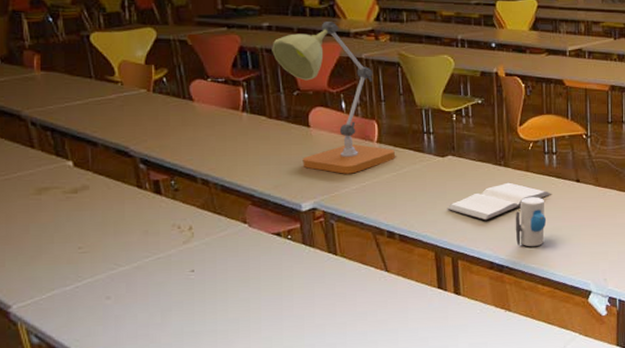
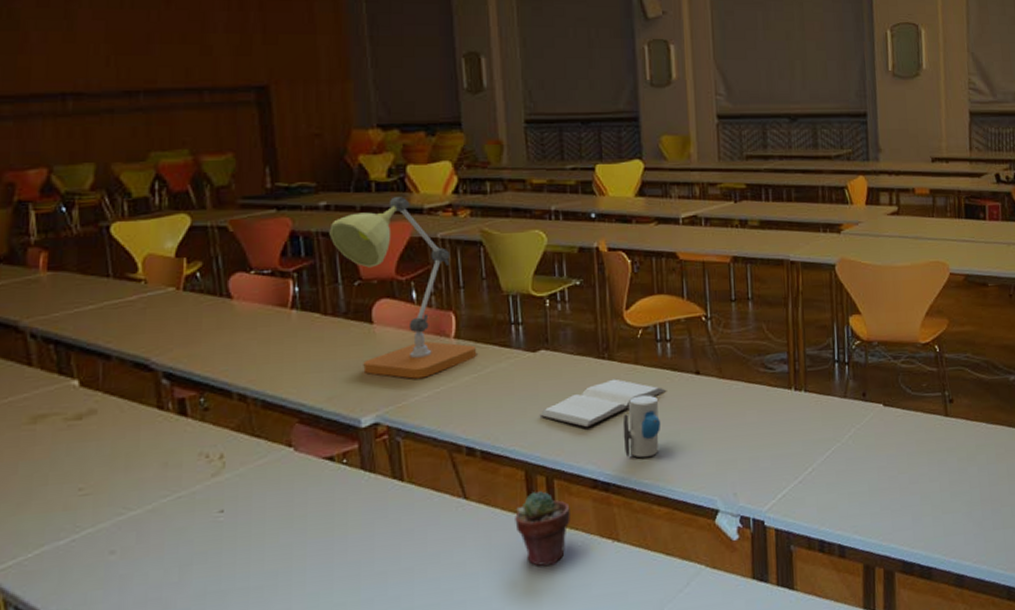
potted succulent: none [427,269,471,328] -> present [515,491,570,567]

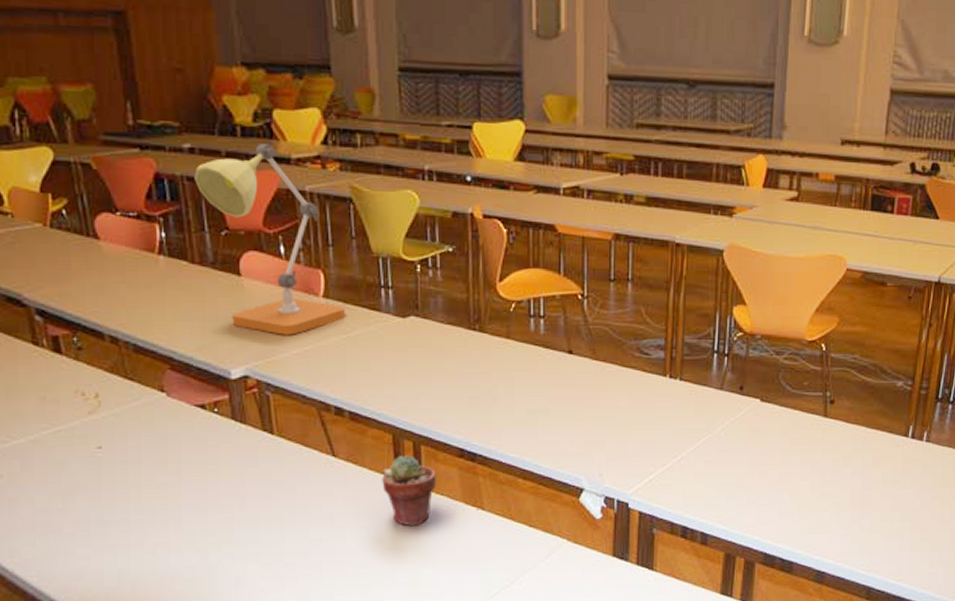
book: present [539,379,667,428] -> none [408,351,538,398]
toy: present [622,395,661,458] -> none [491,370,531,432]

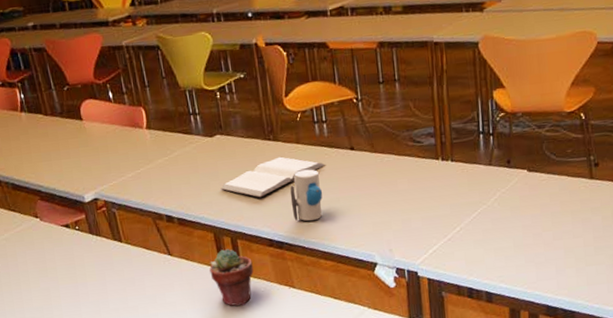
desk lamp: present [194,144,346,335] -> none [39,13,166,163]
book: none [408,351,538,398] -> present [220,156,326,198]
toy: none [491,370,531,432] -> present [290,169,323,222]

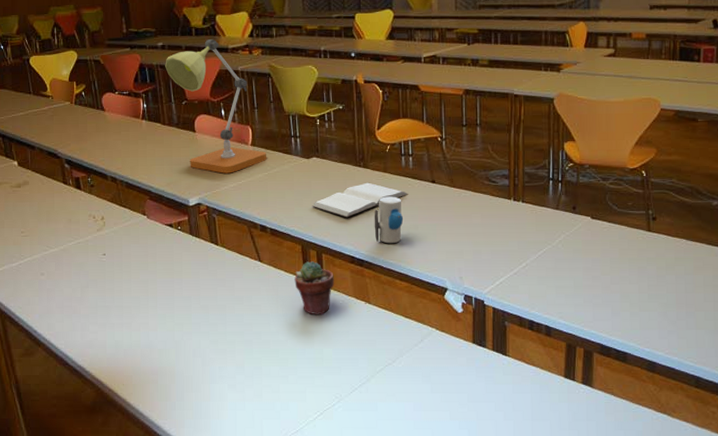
desk lamp: none [39,13,166,163] -> present [165,39,267,174]

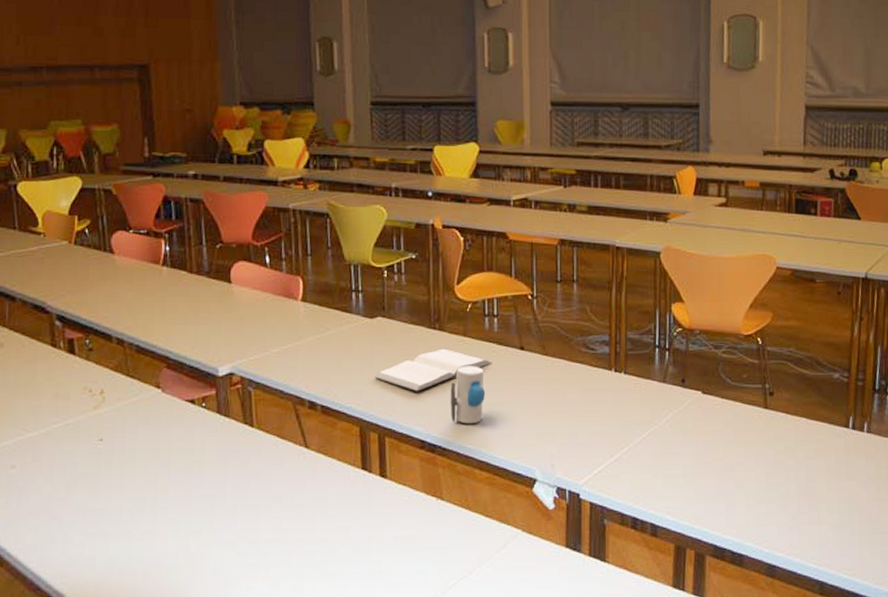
desk lamp: present [165,39,267,174] -> none [196,169,321,336]
potted succulent: present [294,261,334,315] -> none [349,447,399,516]

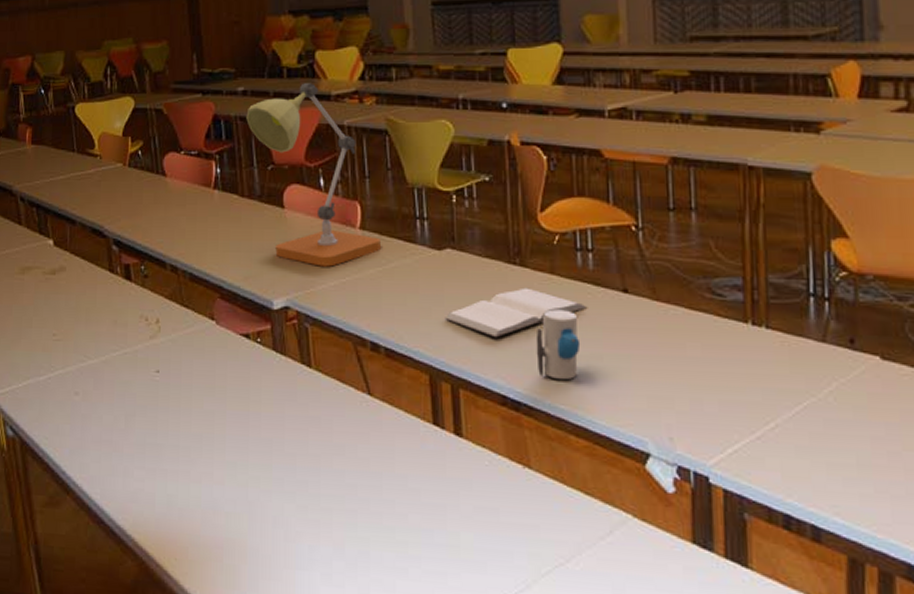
desk lamp: none [196,169,321,336] -> present [246,83,382,267]

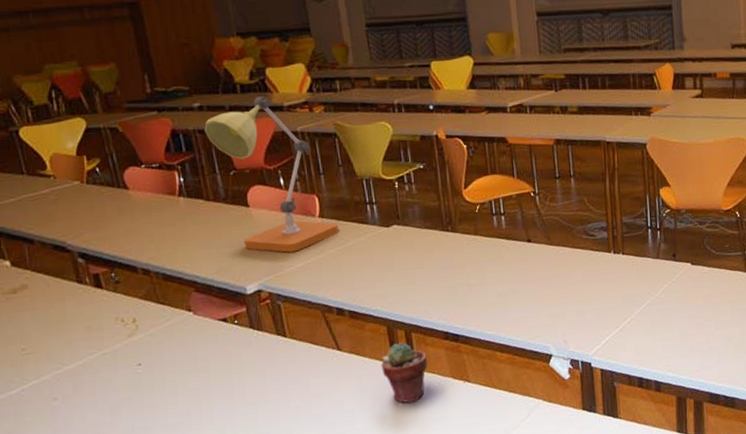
potted succulent: none [419,399,477,481] -> present [381,342,428,404]
book: present [445,287,588,338] -> none [396,248,504,290]
toy: present [535,309,581,380] -> none [467,260,500,313]

